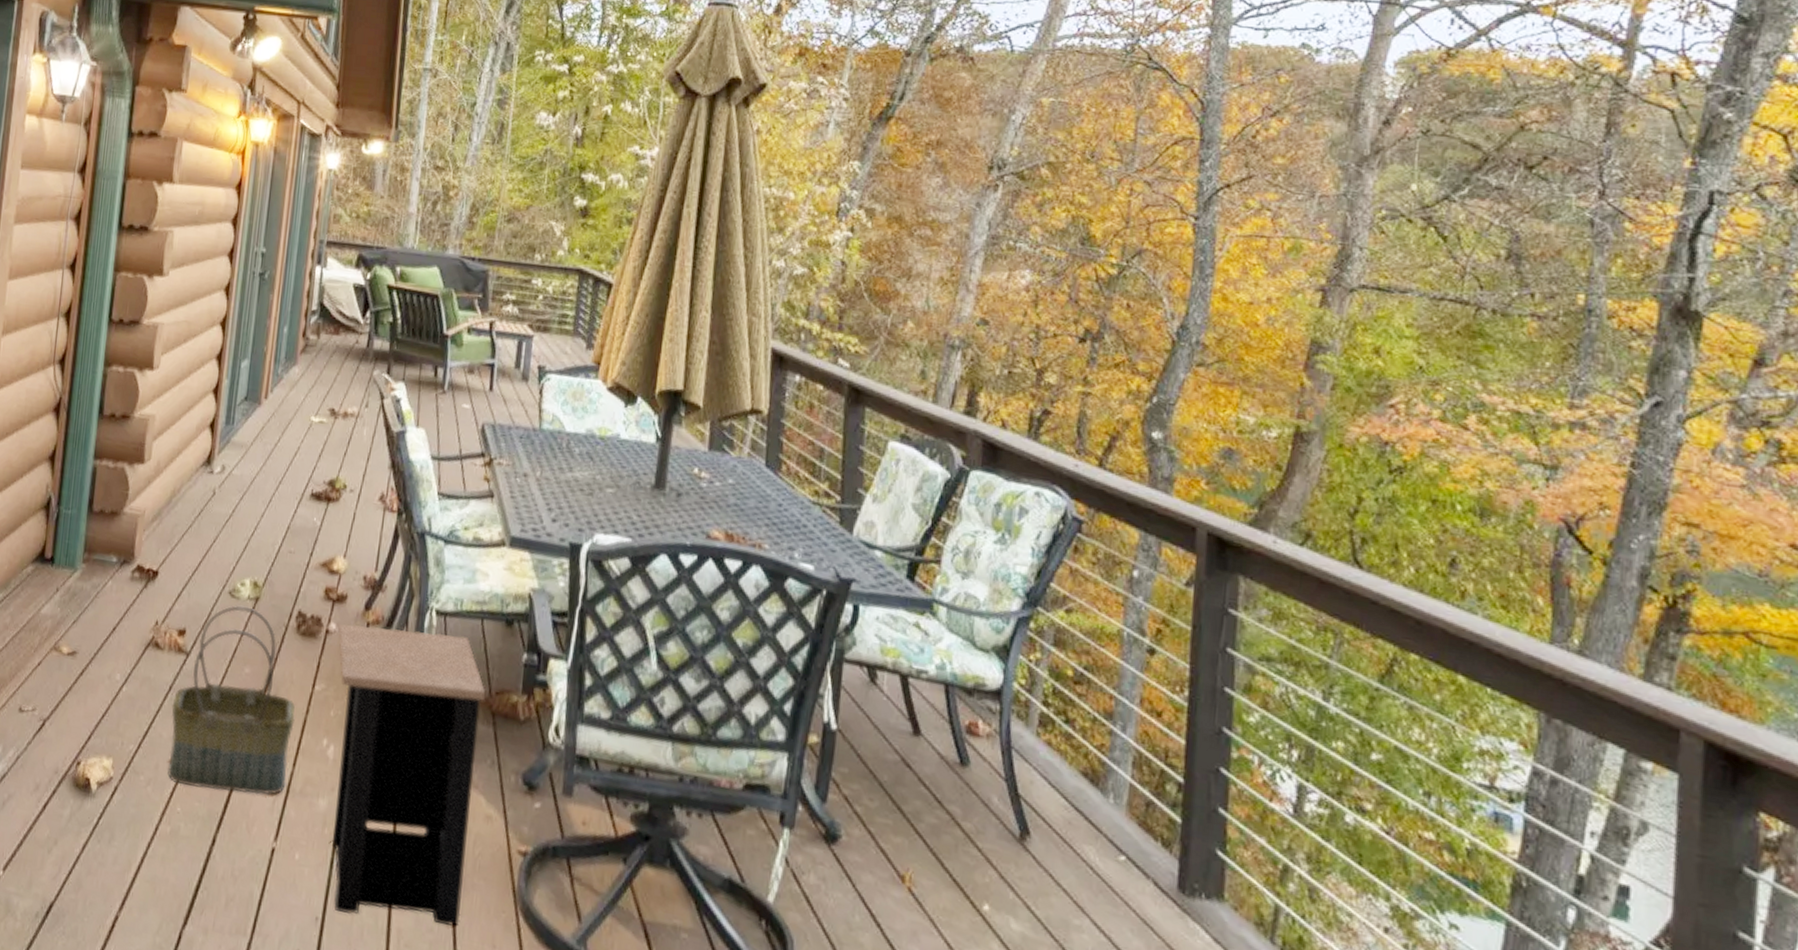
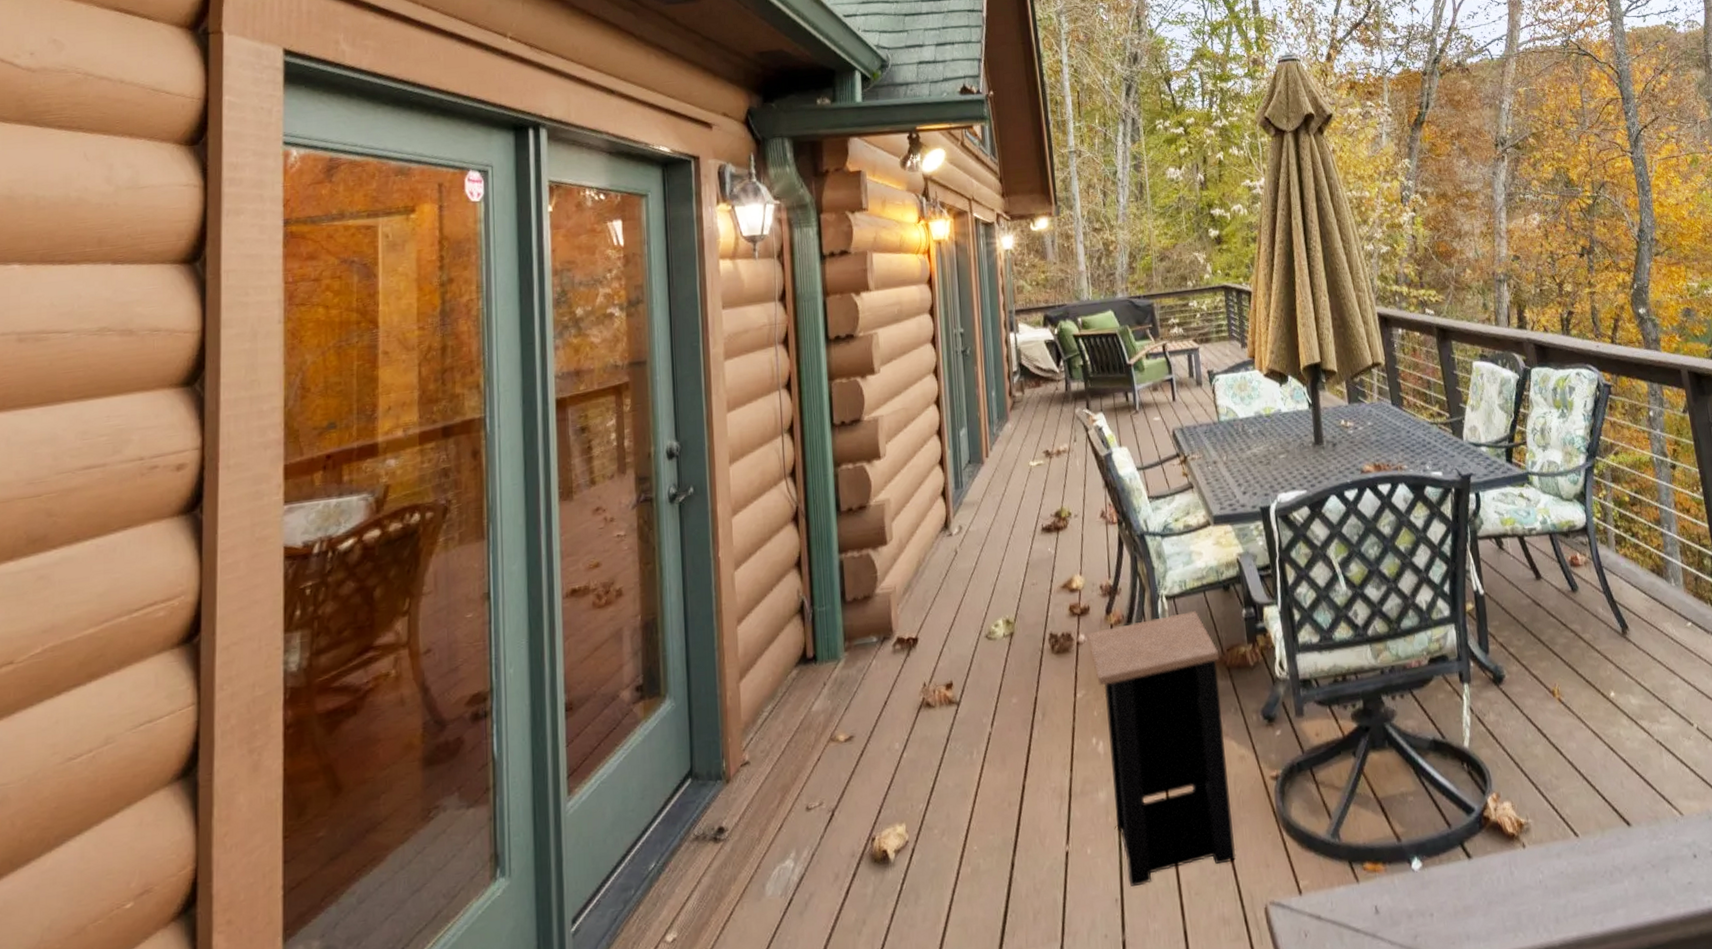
basket: present [167,605,295,795] -> none [952,644,1068,825]

